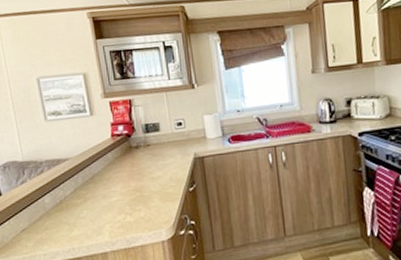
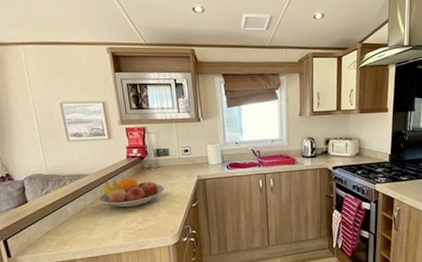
fruit bowl: none [80,159,156,197] -> present [98,177,165,208]

